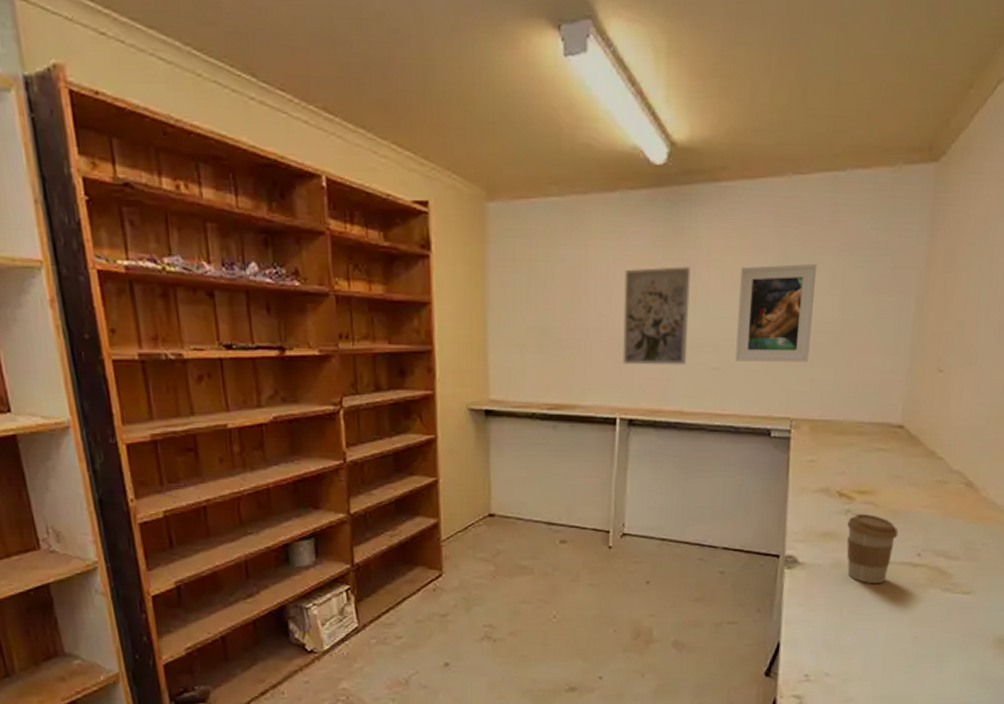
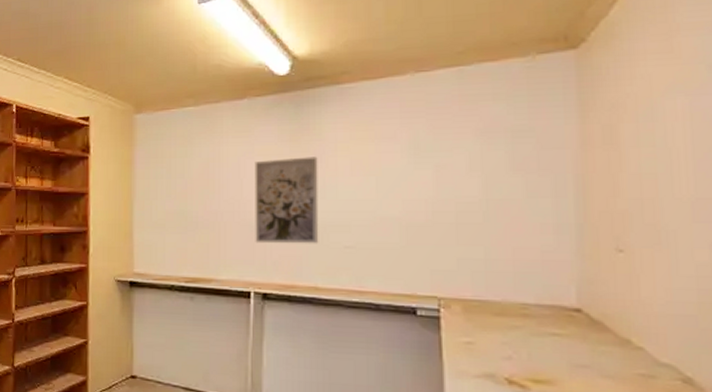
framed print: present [736,264,818,362] -> none [369,149,453,242]

